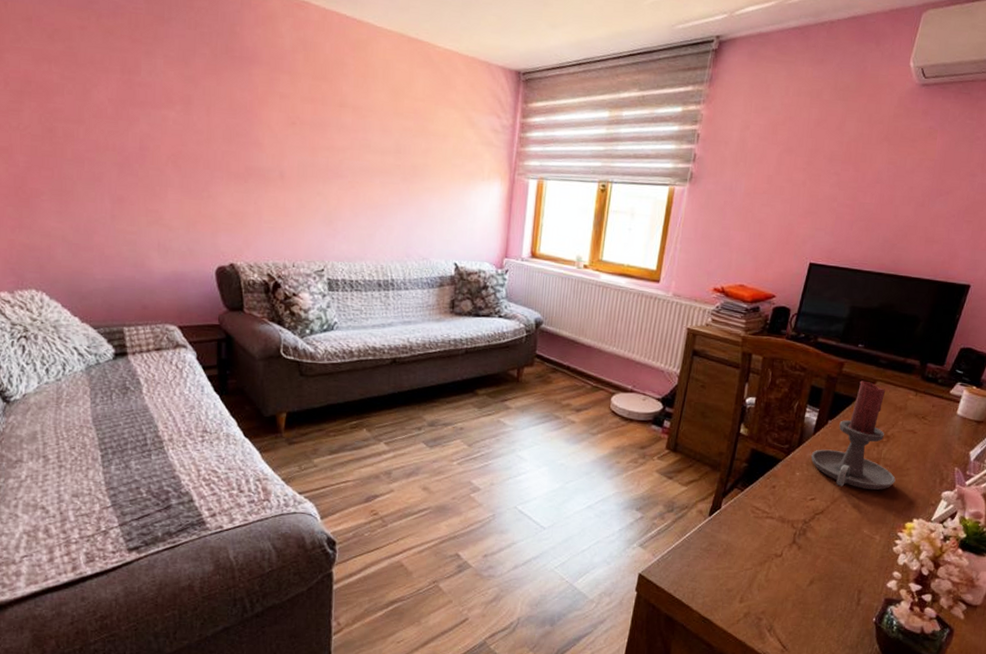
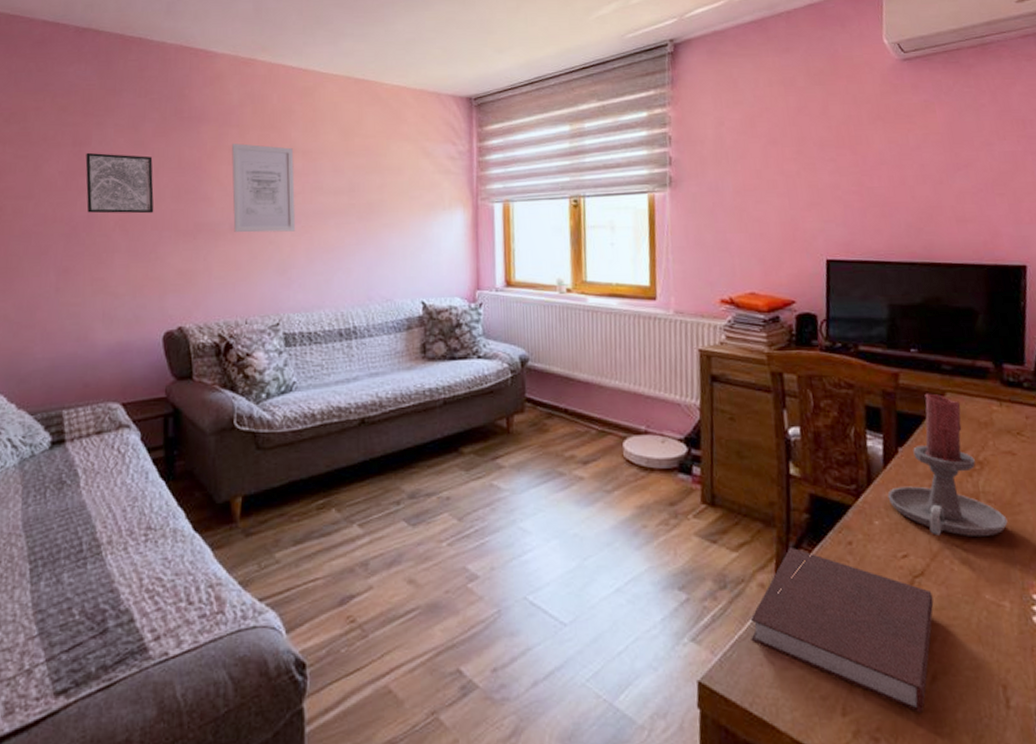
wall art: none [135,82,206,152] -> present [85,152,154,214]
wall art: none [283,91,344,185] -> present [232,143,296,233]
notebook: none [684,487,826,604] -> present [750,548,934,713]

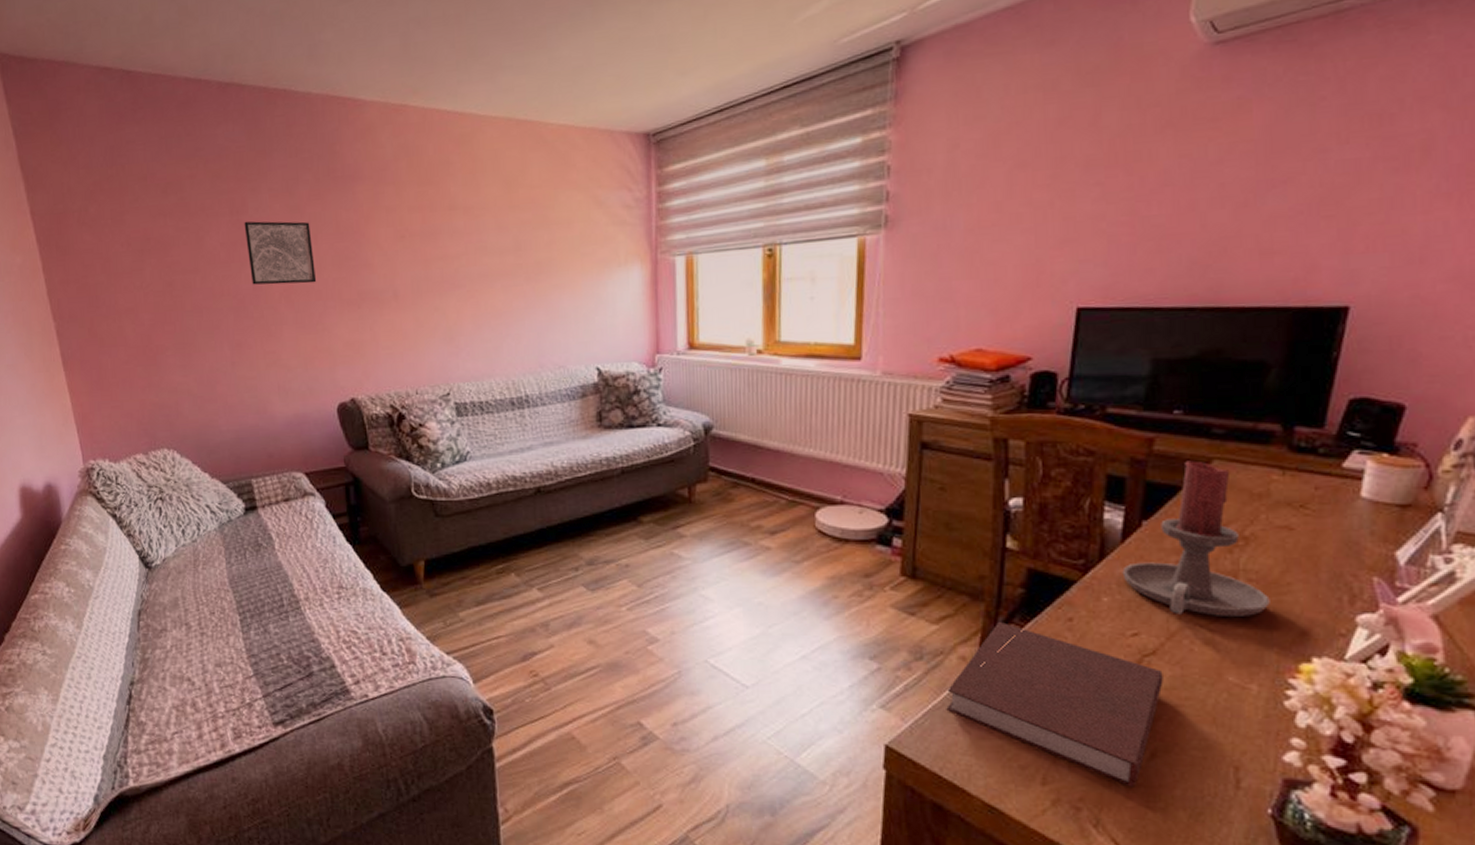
wall art: present [232,143,296,233] -> none [389,202,461,300]

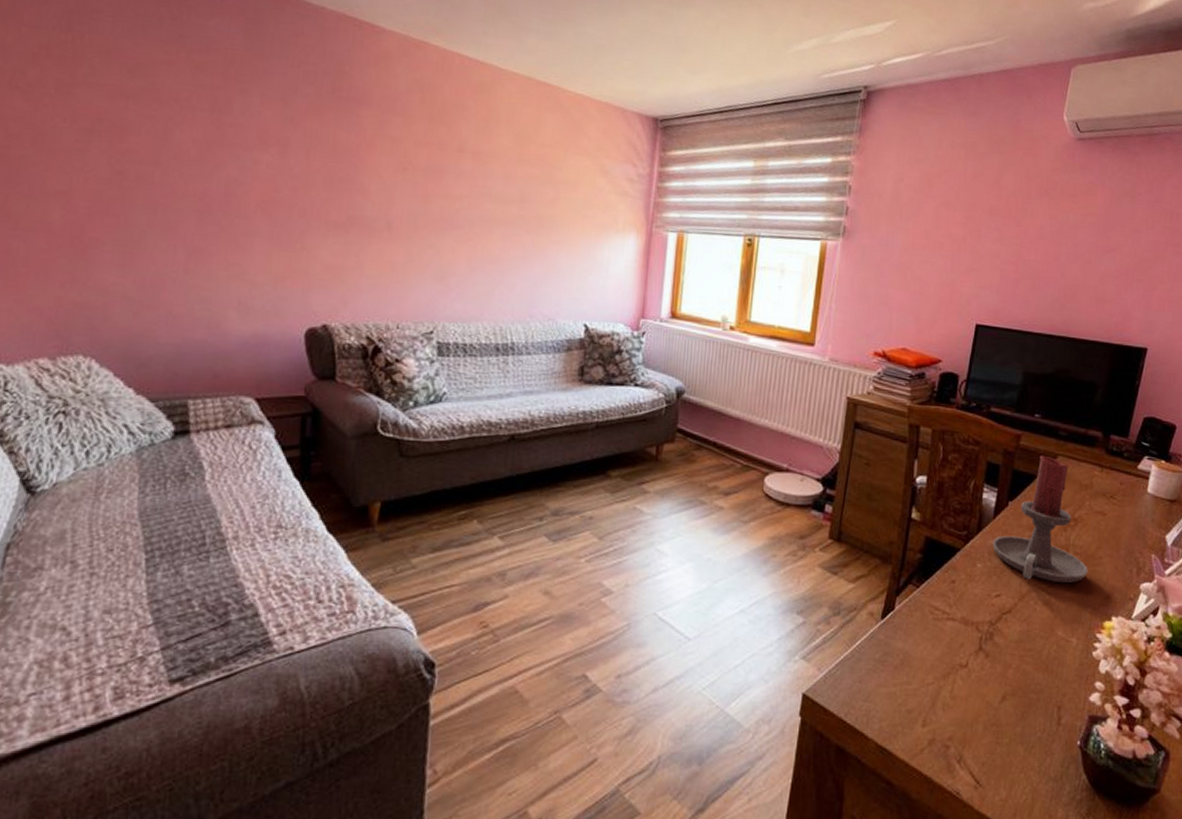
wall art: present [244,221,317,285] -> none [224,122,304,199]
notebook: present [946,622,1164,787] -> none [854,583,1015,726]

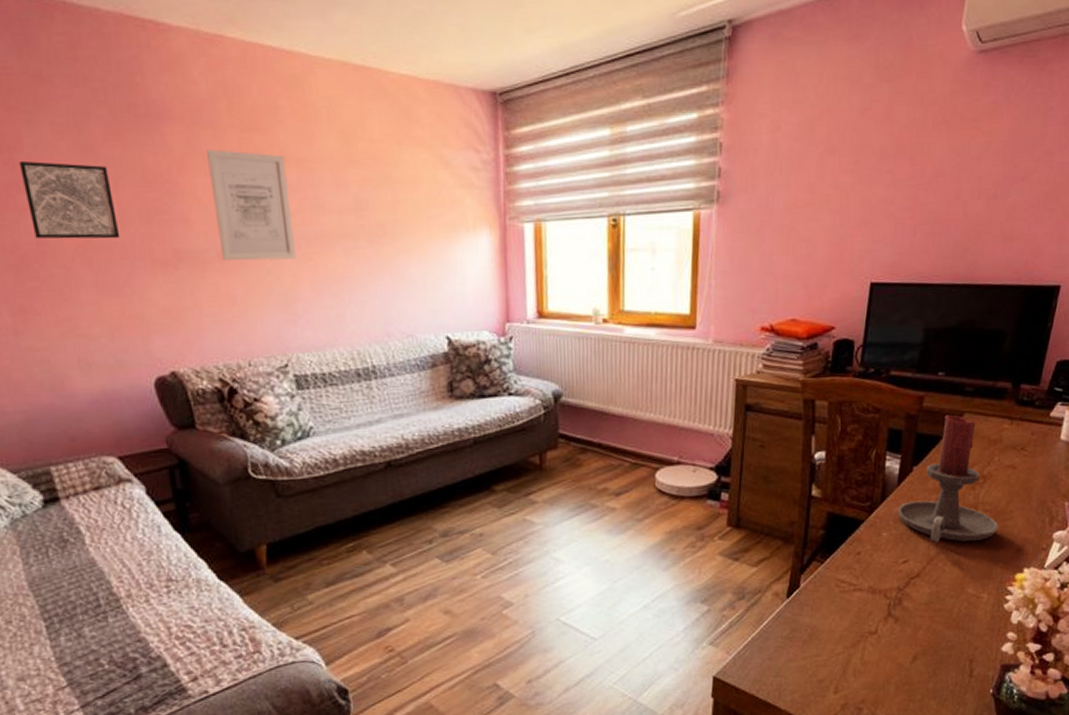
wall art: none [224,122,304,199] -> present [19,160,120,239]
wall art: none [391,134,463,237] -> present [207,149,297,261]

